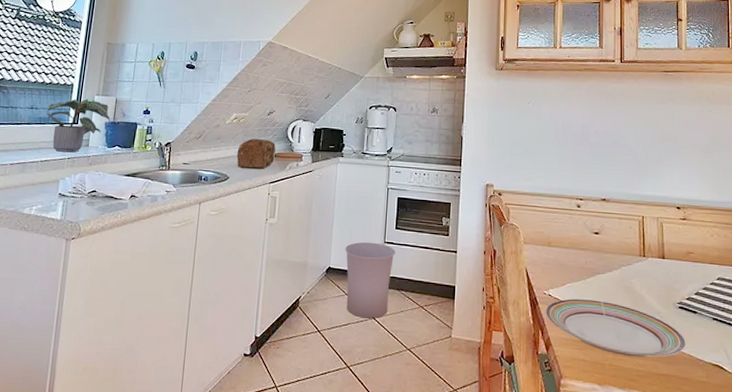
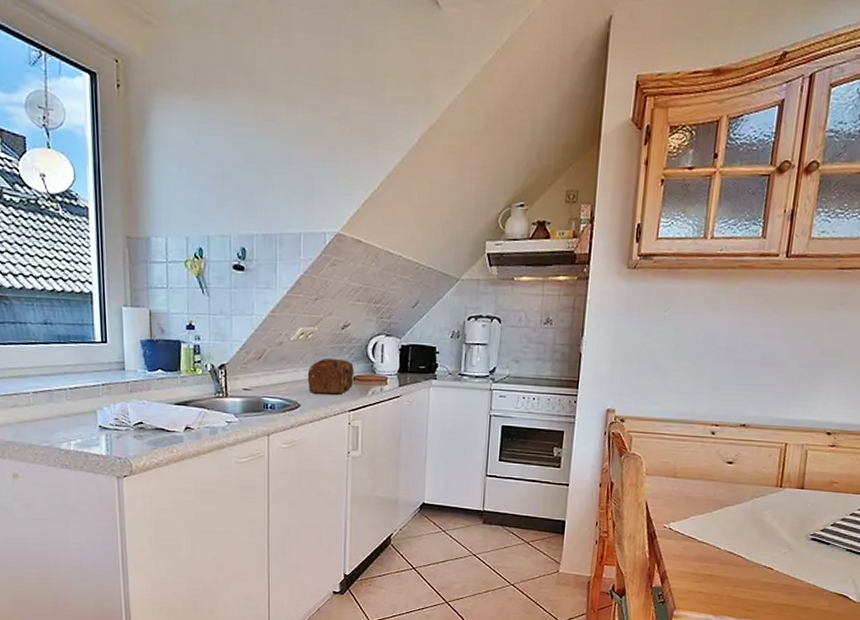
potted plant: present [47,98,110,153] -> none [65,310,146,378]
waste bin: present [345,242,395,319] -> none [441,475,498,555]
plate: present [545,298,686,357] -> none [663,532,813,589]

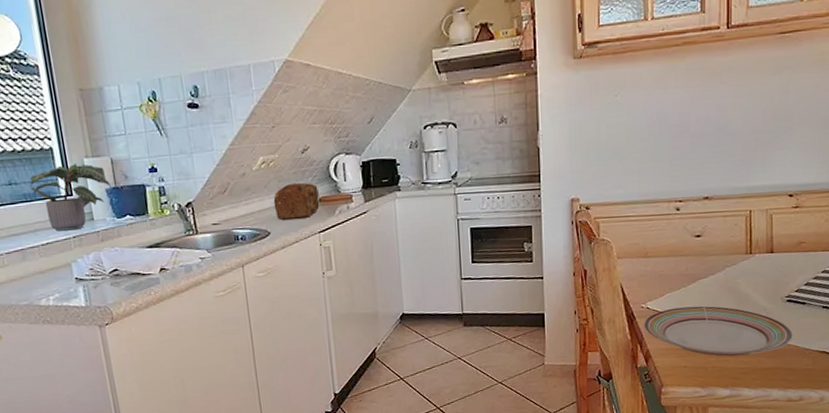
potted plant: none [65,310,146,378] -> present [30,163,111,231]
plate: none [663,532,813,589] -> present [644,306,793,357]

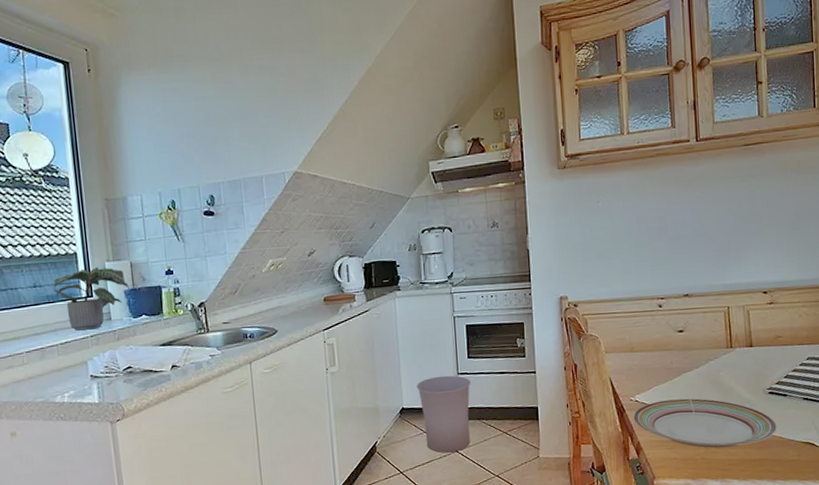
bread loaf: present [273,182,320,220] -> none [281,283,325,319]
waste bin: none [418,280,475,360] -> present [416,375,471,453]

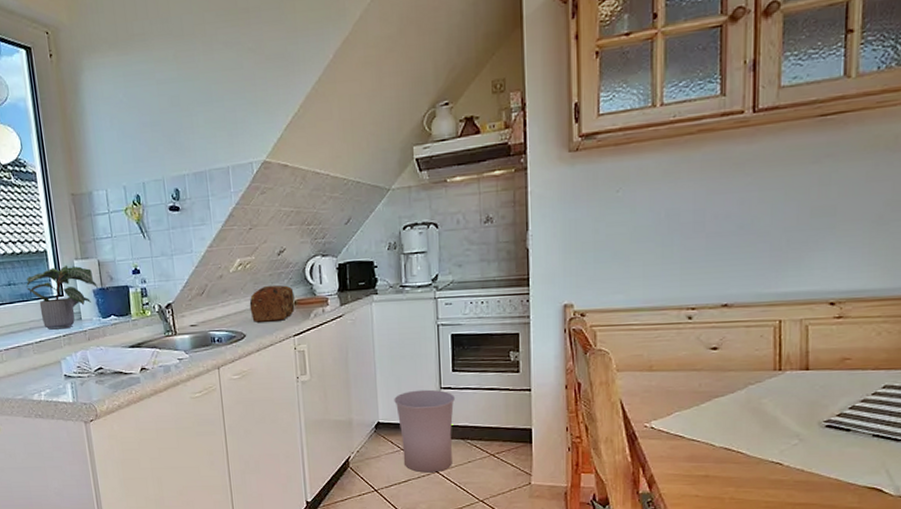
bread loaf: none [281,283,325,319] -> present [249,285,295,323]
plate: present [633,398,777,448] -> none [647,428,833,488]

